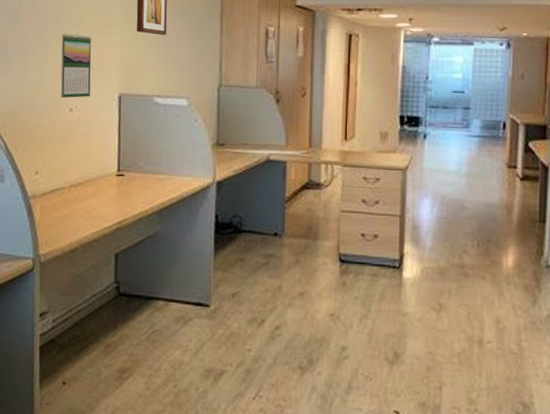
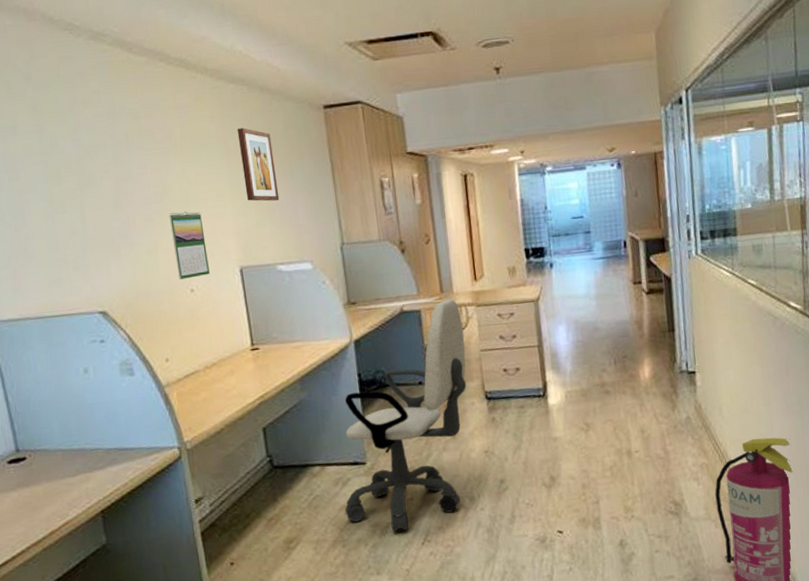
office chair: none [182,154,327,382] -> present [345,298,467,531]

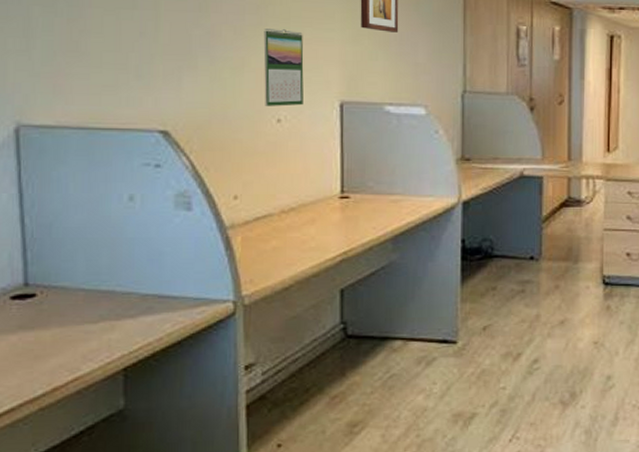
office chair: present [345,298,467,531] -> none [425,168,588,424]

